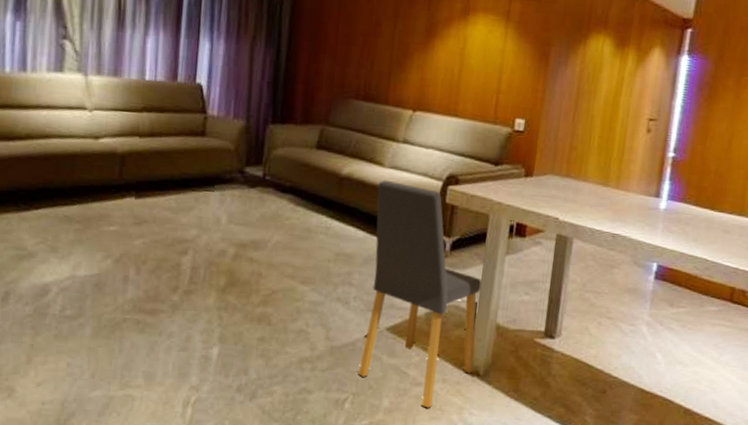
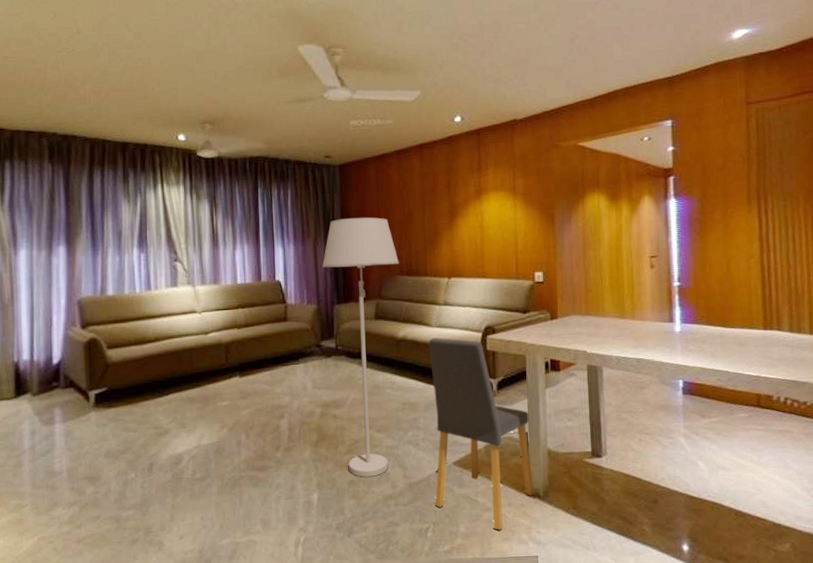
floor lamp: none [259,17,356,335] -> present [322,217,399,477]

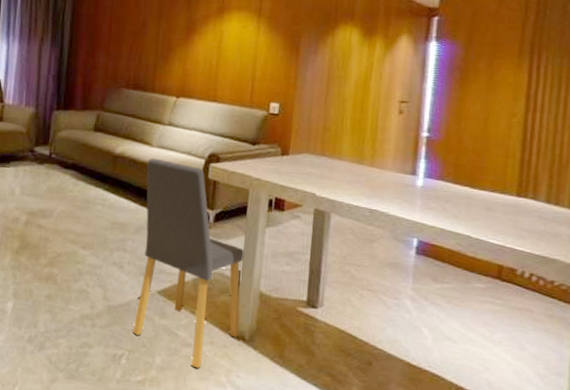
floor lamp: present [322,217,399,477] -> none [46,21,127,294]

